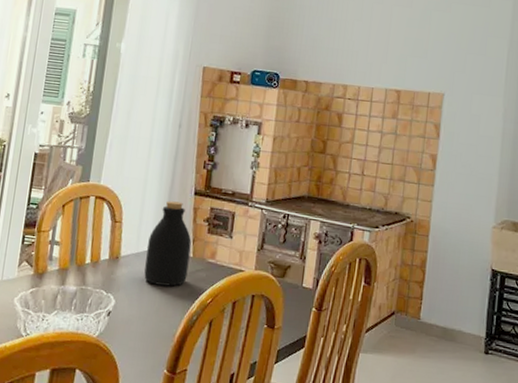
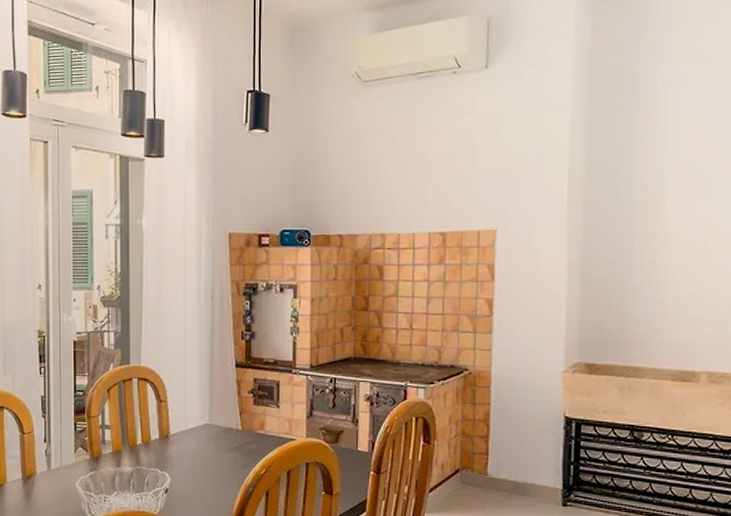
bottle: present [144,201,192,287] -> none [196,376,238,460]

